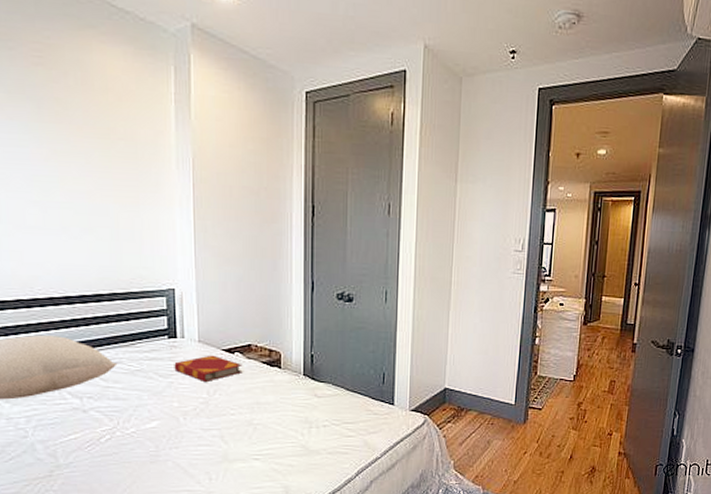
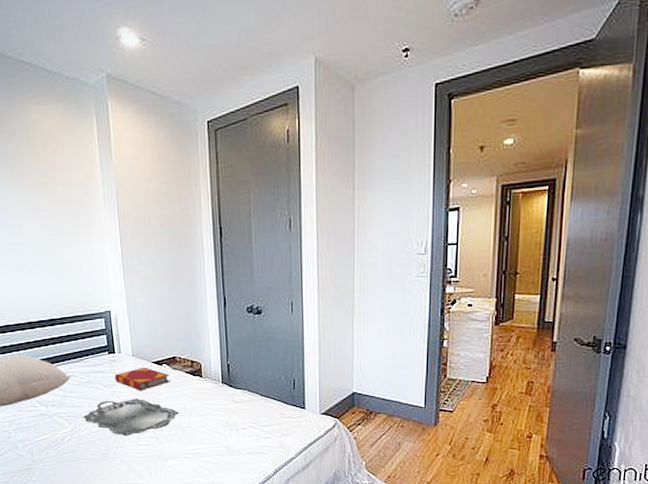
serving tray: none [128,391,250,435] -> present [82,399,179,437]

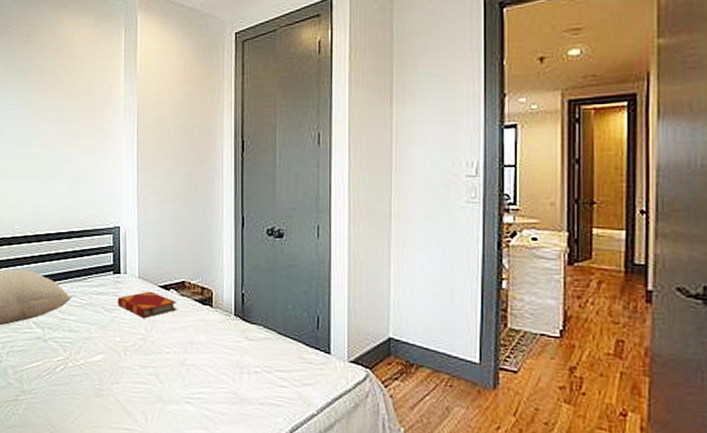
serving tray: present [82,399,179,437] -> none [79,326,184,371]

